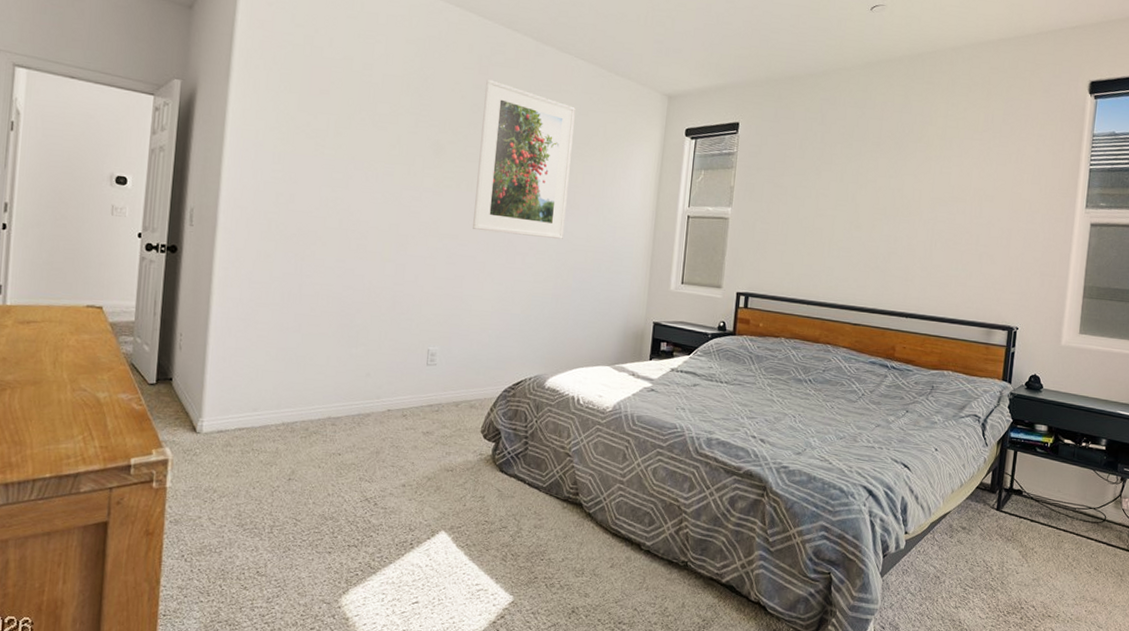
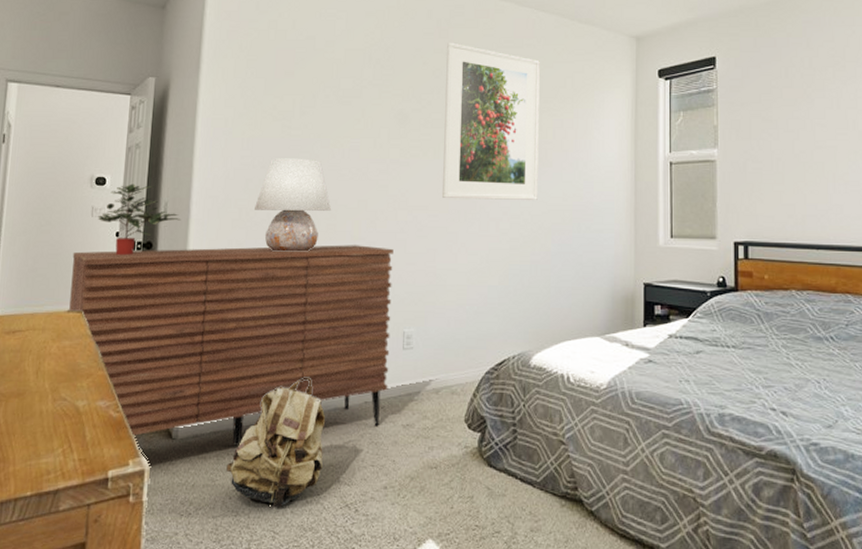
sideboard: none [88,249,422,442] -> present [69,245,393,446]
potted plant: none [118,186,208,257] -> present [97,184,181,256]
backpack: none [251,385,350,499] -> present [226,378,326,508]
table lamp: none [285,175,363,268] -> present [255,158,332,252]

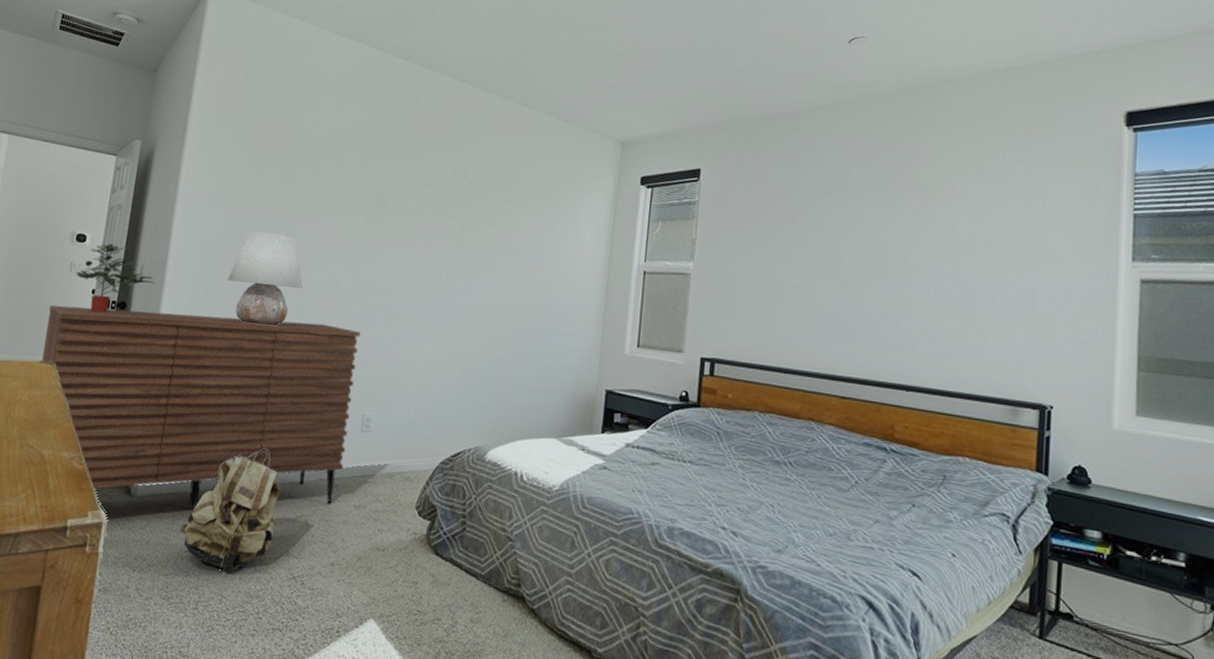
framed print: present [442,42,540,201] -> none [413,131,522,298]

